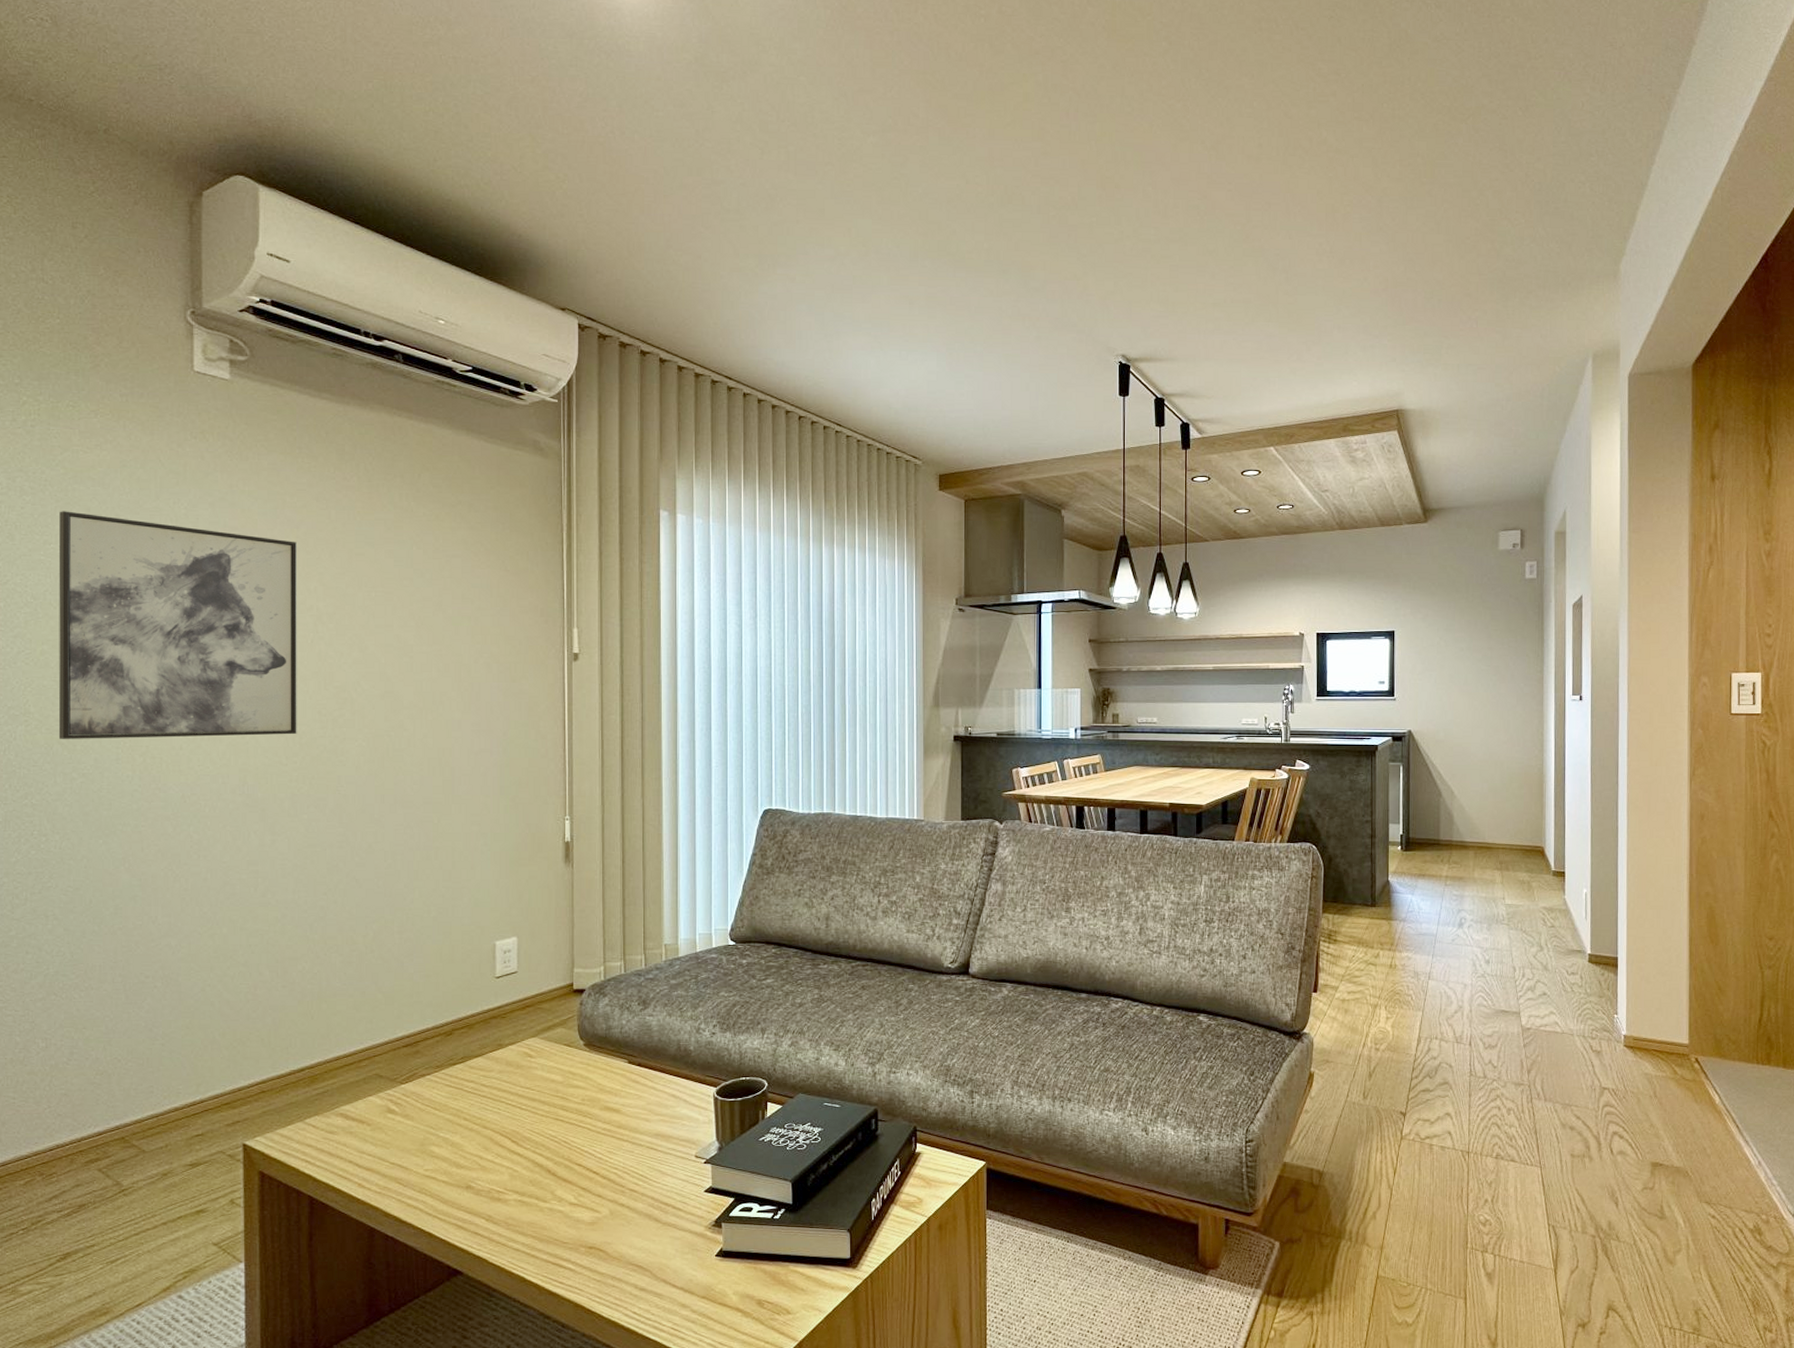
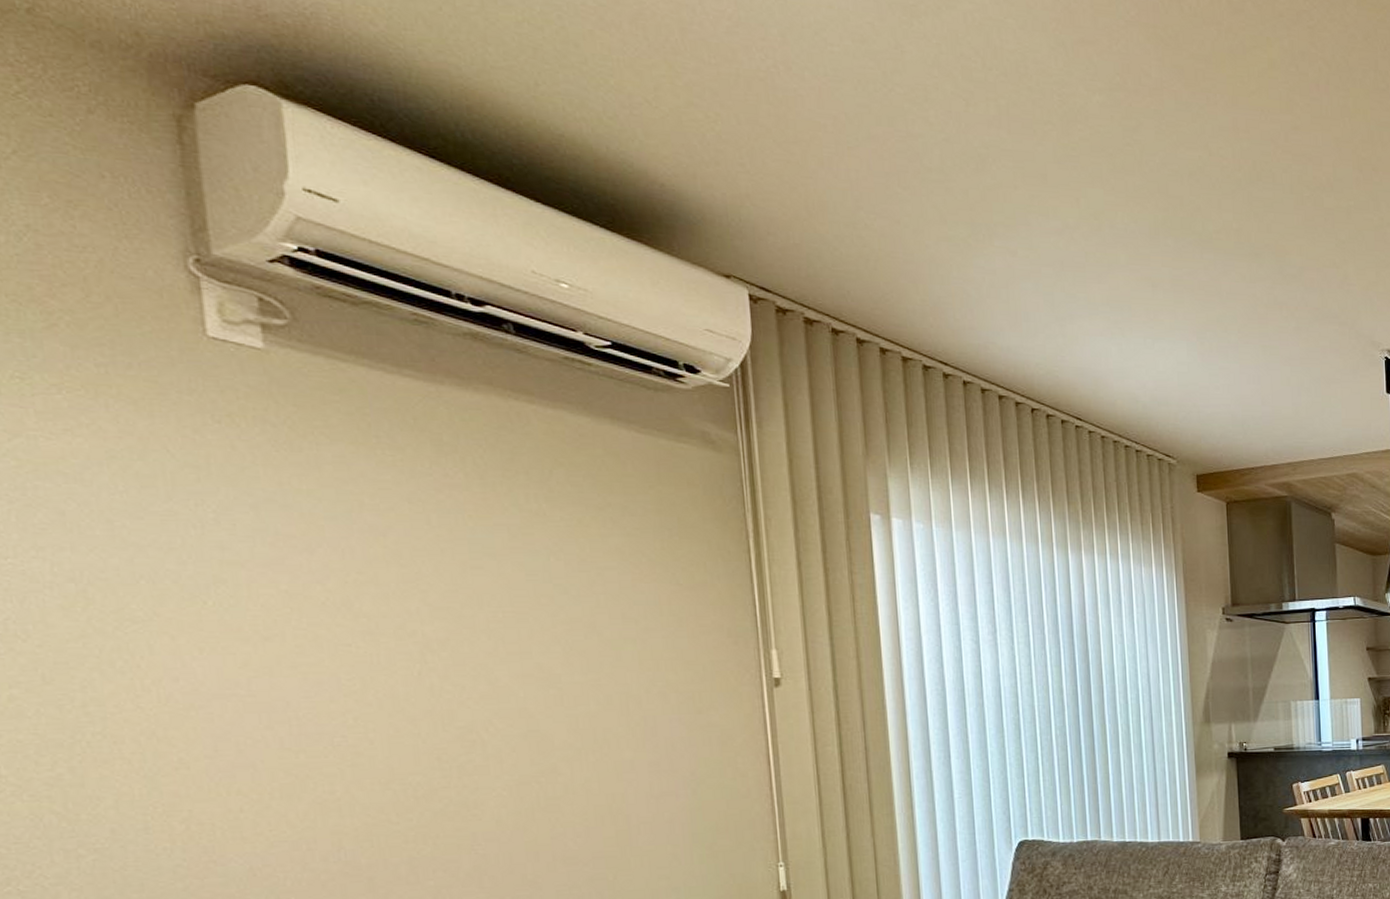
wall art: present [58,511,297,739] -> none [16,515,410,807]

